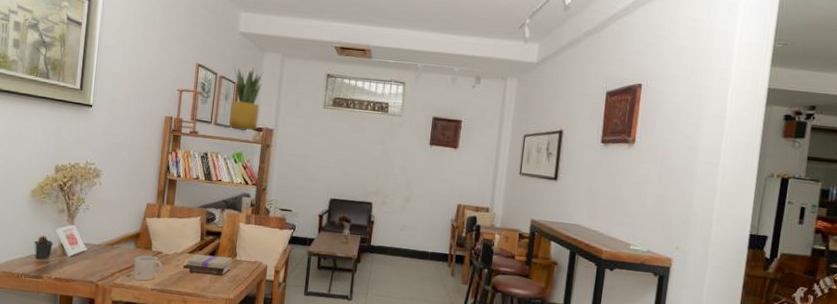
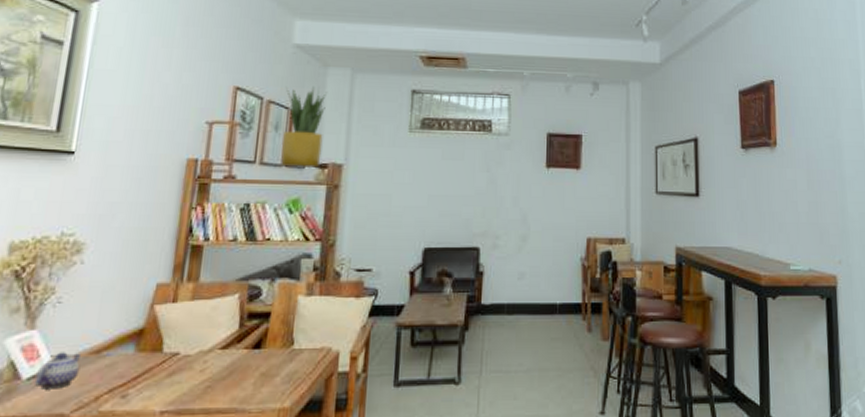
teapot: none [75,241,102,265] -> present [34,352,81,390]
mug: present [132,255,162,282] -> none [130,360,179,403]
books: present [183,254,232,275] -> none [213,347,287,378]

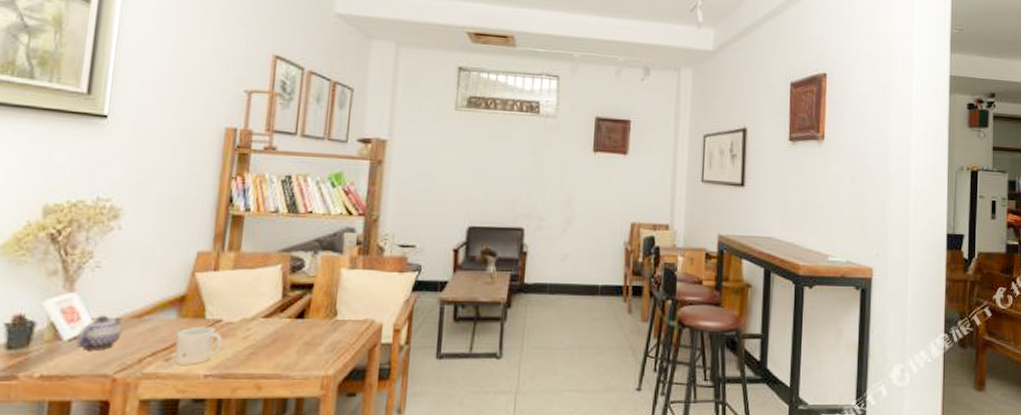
mug: none [130,360,179,403] -> present [174,326,222,366]
planter: present [281,87,327,168] -> none [323,59,370,142]

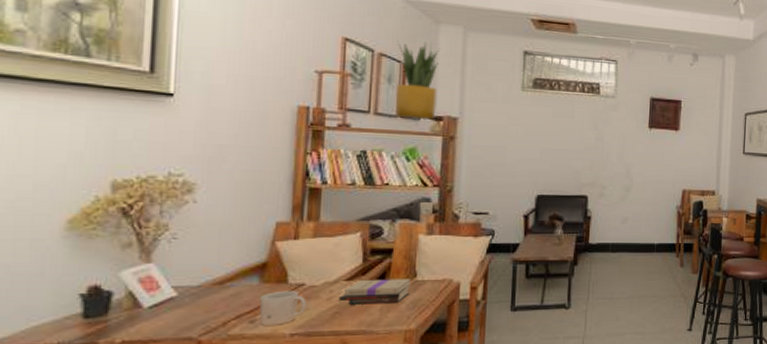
teapot: present [75,315,122,351] -> none [156,283,204,316]
books: none [256,317,330,345] -> present [339,279,411,305]
planter: none [323,59,370,142] -> present [395,41,439,120]

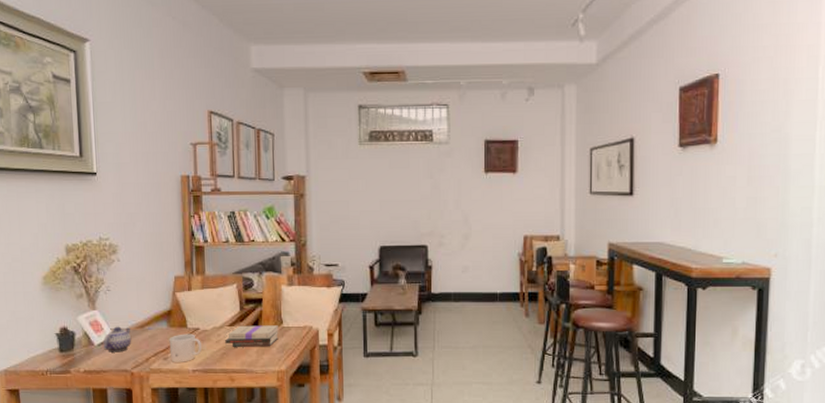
teapot: none [156,283,204,316] -> present [103,326,132,352]
planter: present [395,41,439,120] -> none [251,107,287,180]

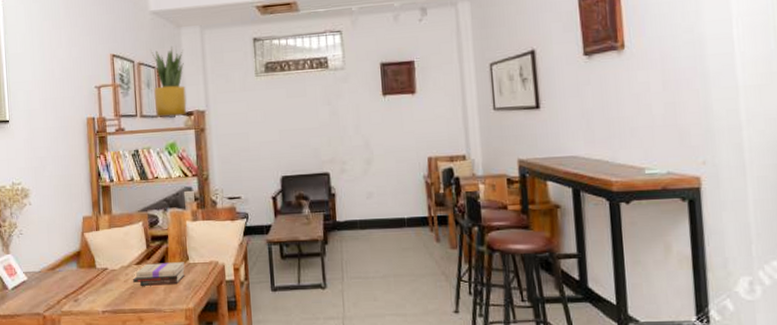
teapot: present [103,326,132,352] -> none [16,269,44,296]
mug: present [169,334,202,364] -> none [79,274,111,305]
planter: none [251,107,287,180] -> present [151,47,187,117]

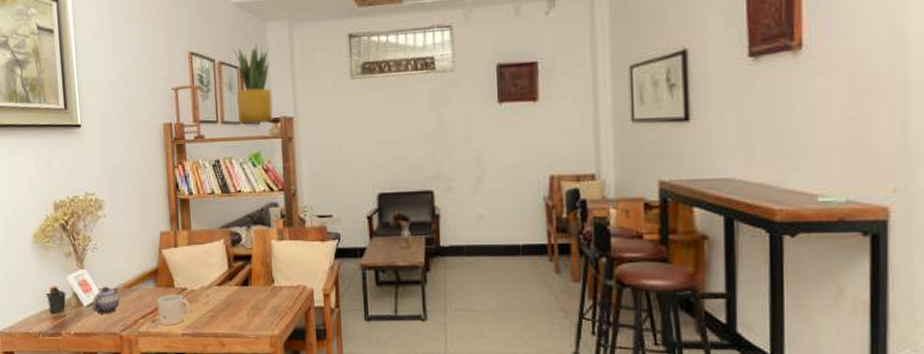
teapot: none [16,269,44,296] -> present [91,286,120,314]
mug: none [79,274,111,305] -> present [156,294,190,327]
books: present [133,262,185,286] -> none [214,285,270,309]

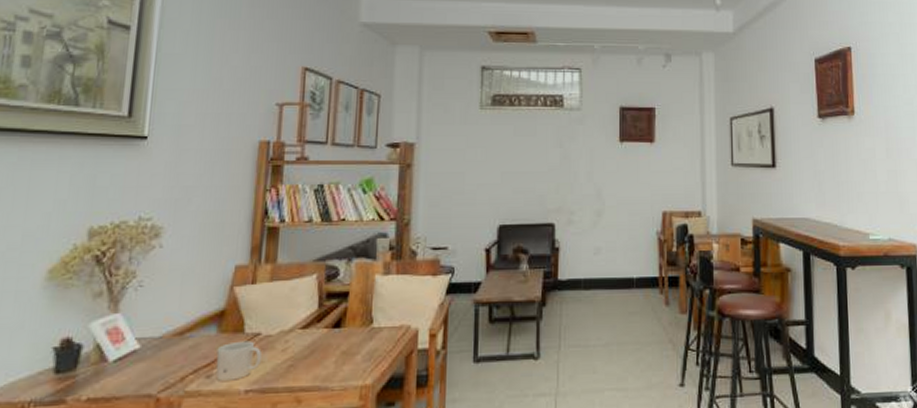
teapot: present [91,286,120,314] -> none [120,334,165,371]
planter: present [233,43,273,124] -> none [352,66,396,147]

